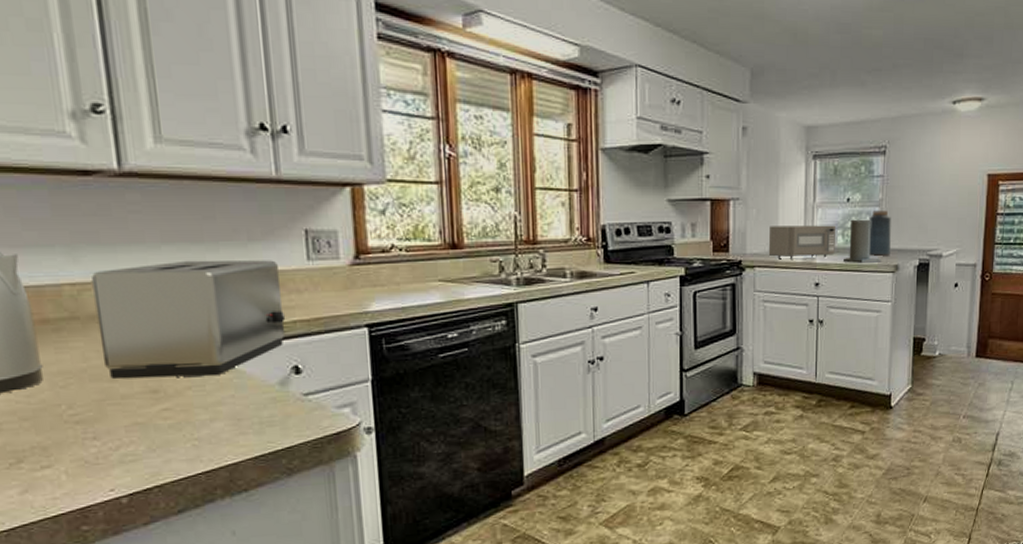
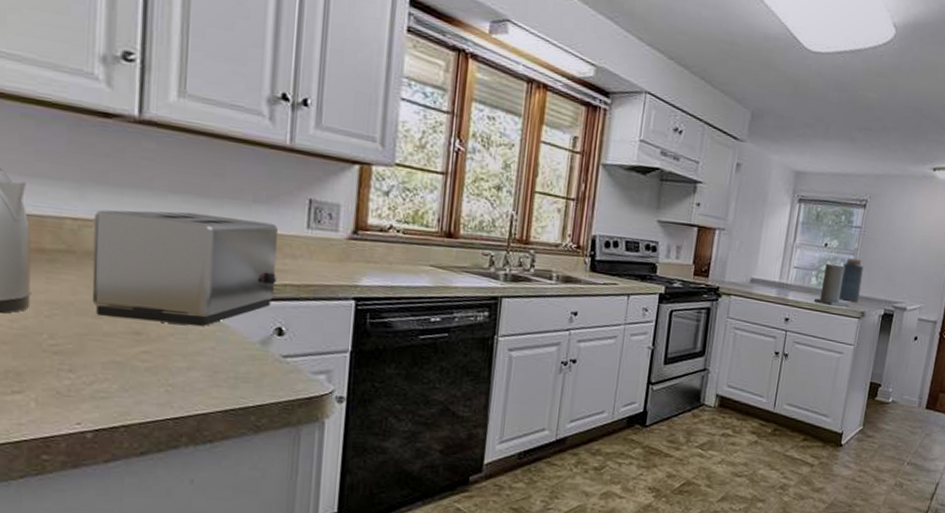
microwave: present [768,225,837,259] -> none [745,259,812,296]

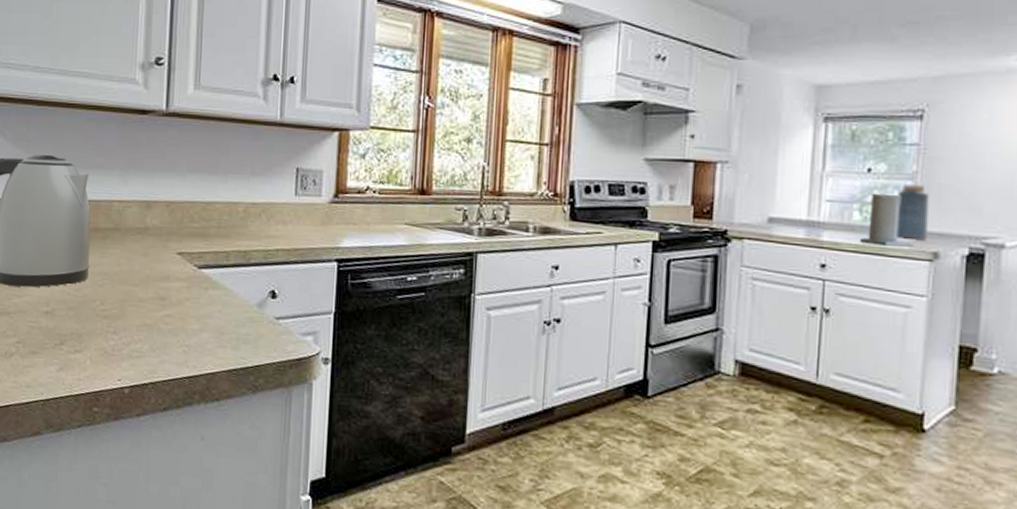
toaster: present [92,209,278,326] -> none [131,188,271,291]

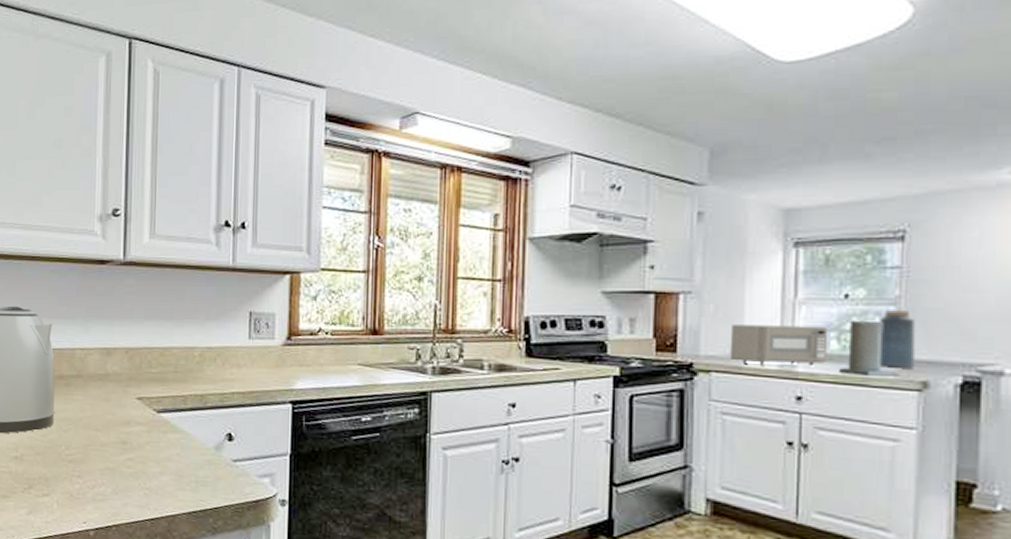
microwave: none [761,194,852,236] -> present [729,325,829,367]

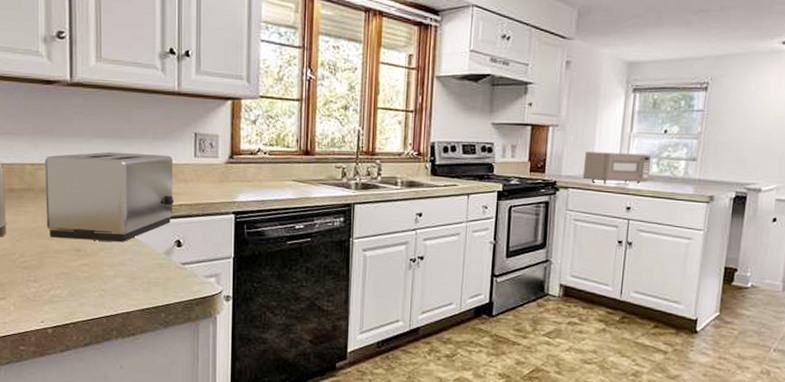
toaster: none [93,334,227,434] -> present [45,151,175,242]
paper towel: present [840,320,900,377] -> none [657,150,696,192]
vase: present [878,310,916,368] -> none [683,143,709,186]

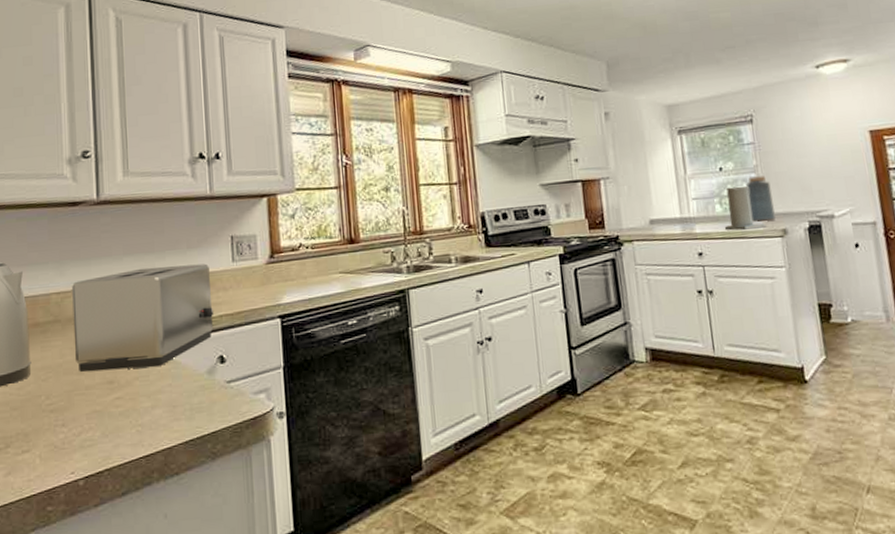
microwave: present [582,152,652,185] -> none [643,194,715,231]
paper towel: none [657,150,696,192] -> present [725,185,767,231]
vase: none [683,143,709,186] -> present [745,176,776,222]

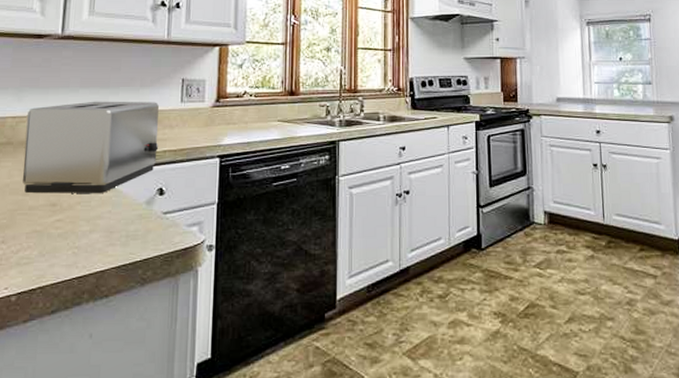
paper towel: present [725,185,767,231] -> none [621,75,656,114]
vase: present [745,176,776,222] -> none [641,68,665,107]

